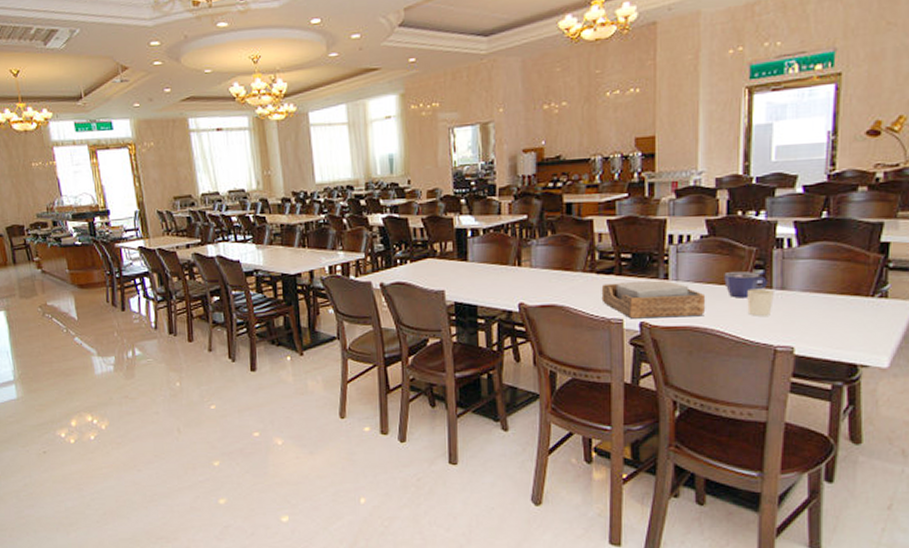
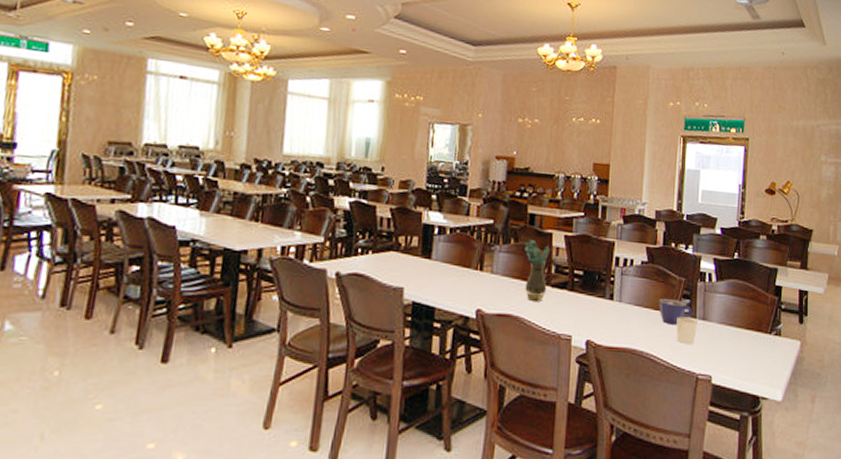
vase: none [562,226,592,290] -> present [524,236,551,301]
napkin holder: present [601,280,706,319] -> none [554,298,643,339]

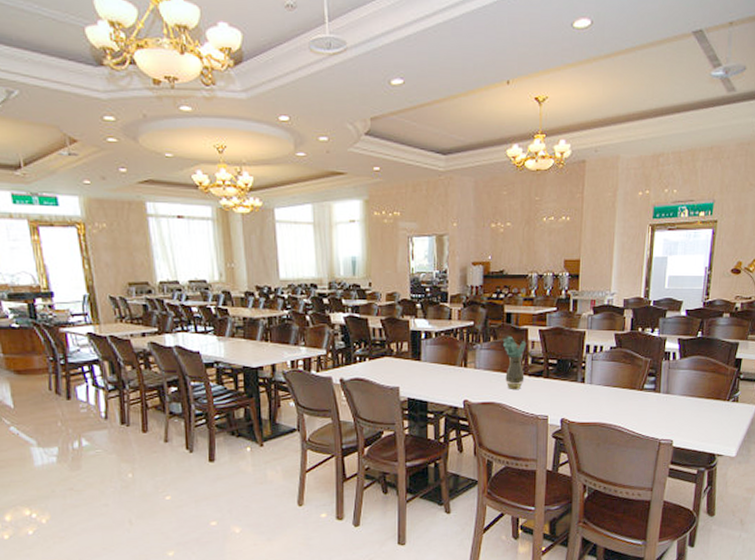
cup: present [659,299,693,325] -> none [626,378,657,400]
cup: present [676,316,697,344] -> none [641,392,661,415]

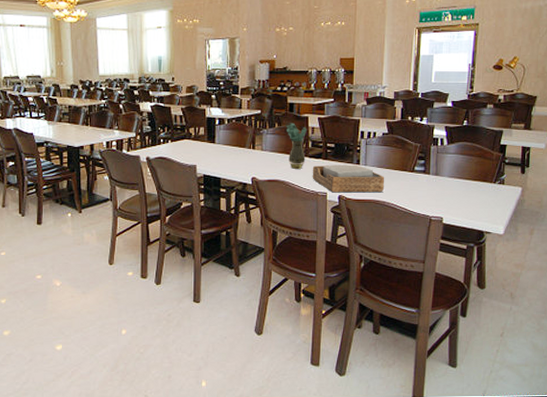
napkin holder: none [532,383,612,416] -> present [312,164,385,193]

